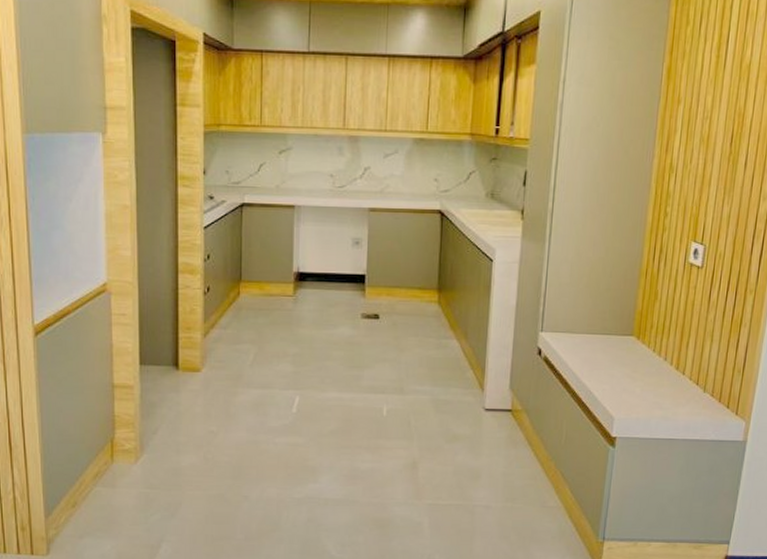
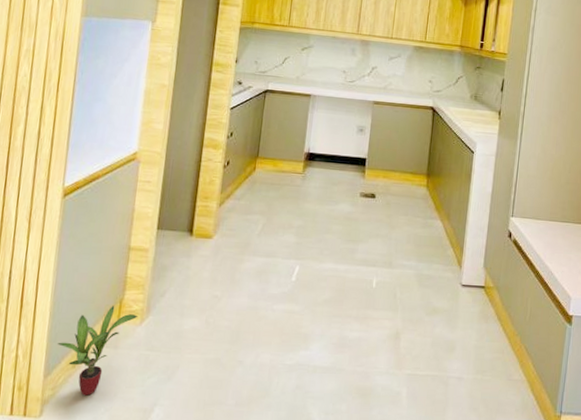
potted plant: none [53,445,132,534] -> present [57,306,138,396]

